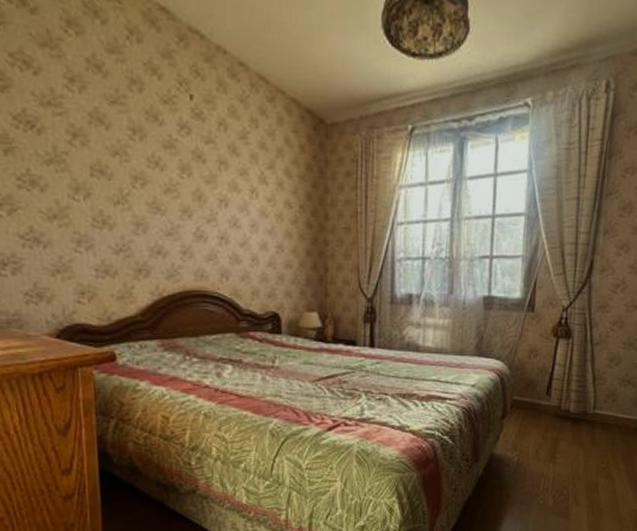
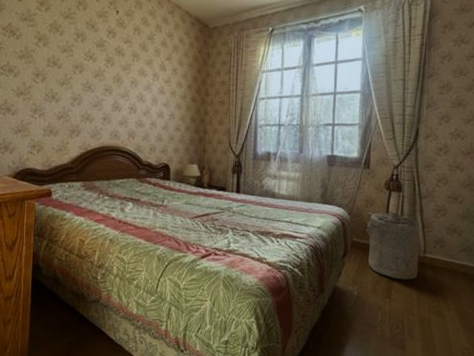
laundry hamper: none [527,363,591,441] -> present [365,211,420,280]

